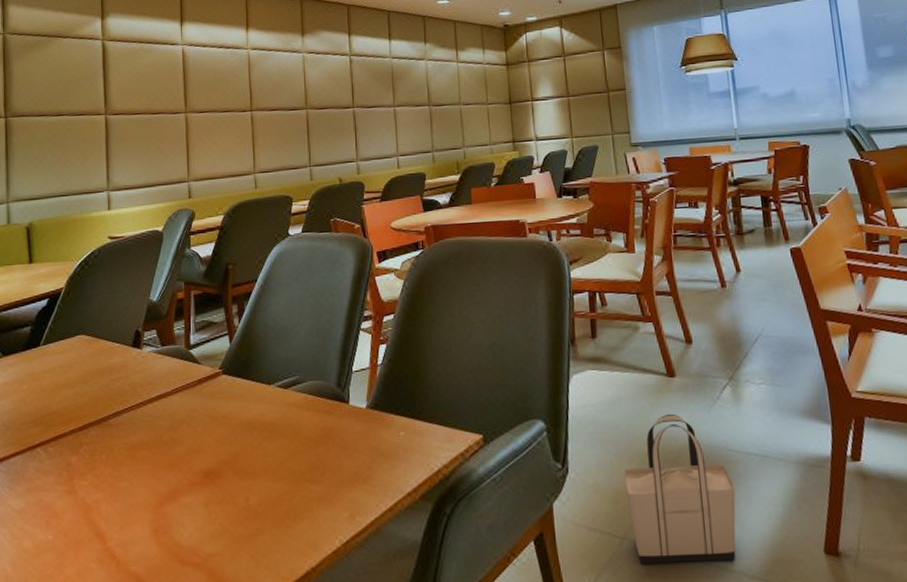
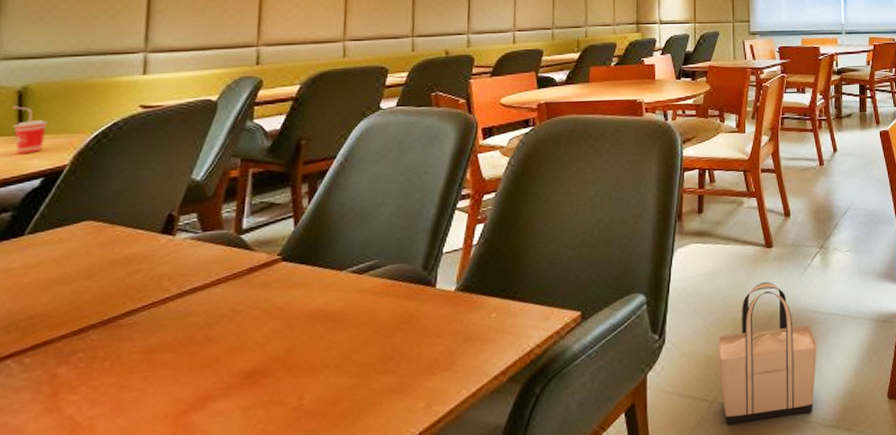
beverage cup: none [23,239,48,279] -> present [12,106,48,155]

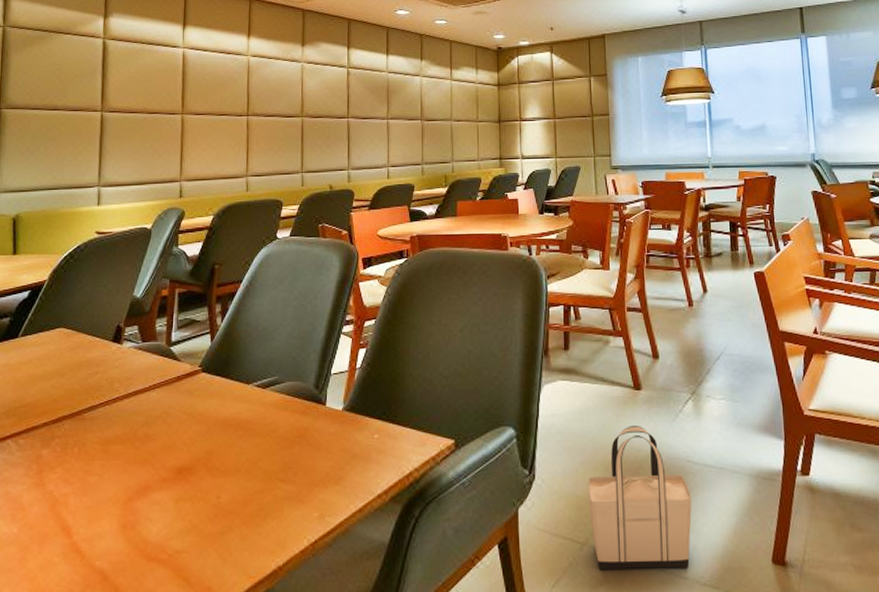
beverage cup: present [12,106,48,155] -> none [9,230,33,270]

